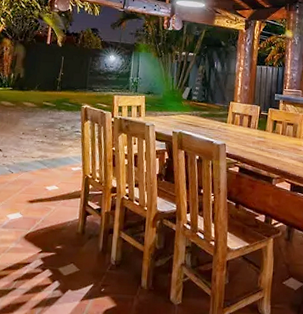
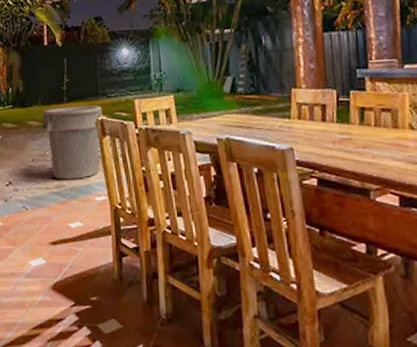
trash can: none [34,94,88,152] -> present [41,105,103,180]

